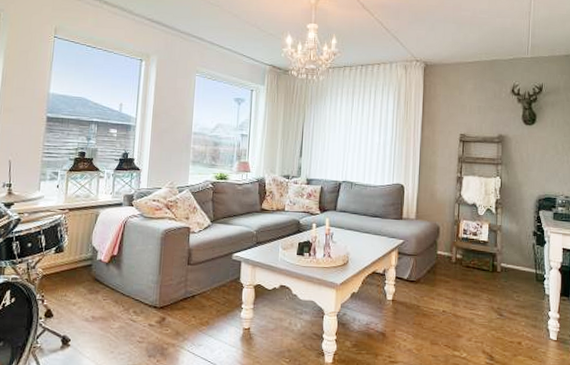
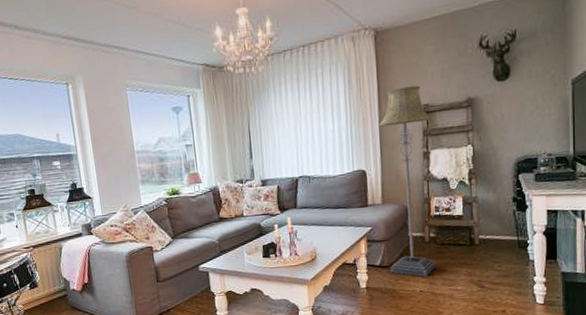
floor lamp: none [417,115,467,296] -> present [379,85,435,277]

